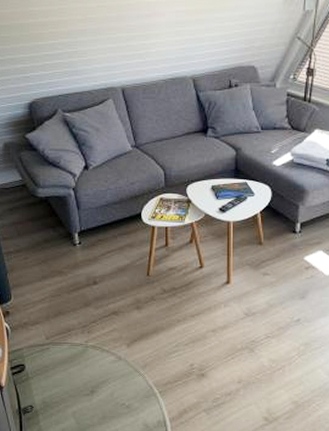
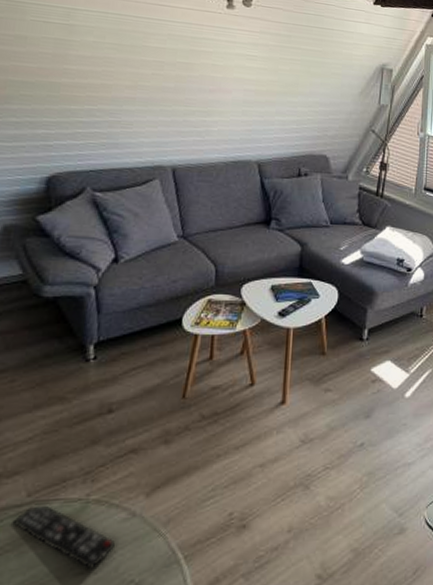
remote control: none [39,346,110,392] -> present [12,505,116,569]

